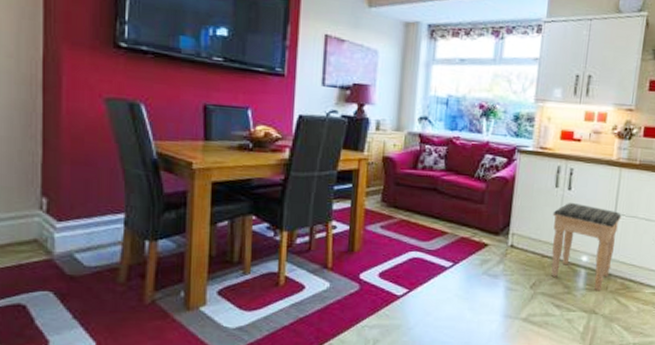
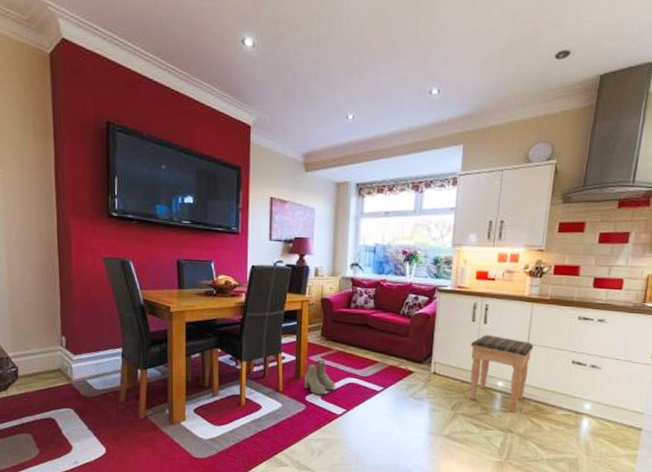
boots: none [358,229,397,272] -> present [303,359,336,395]

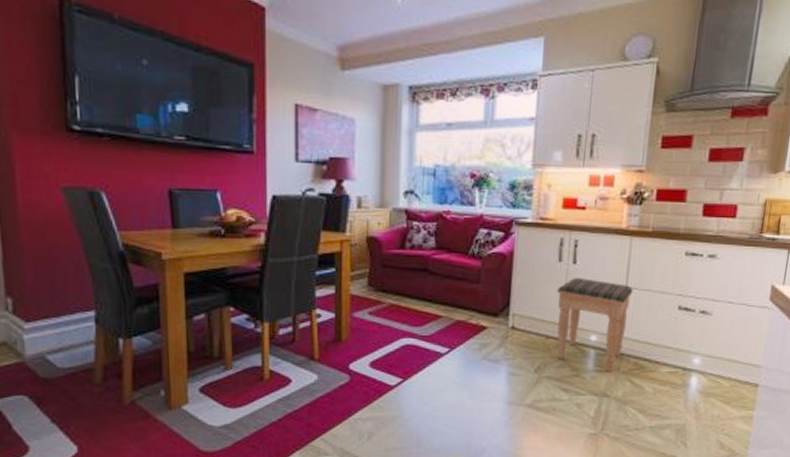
boots: present [303,359,336,395] -> none [346,316,388,362]

